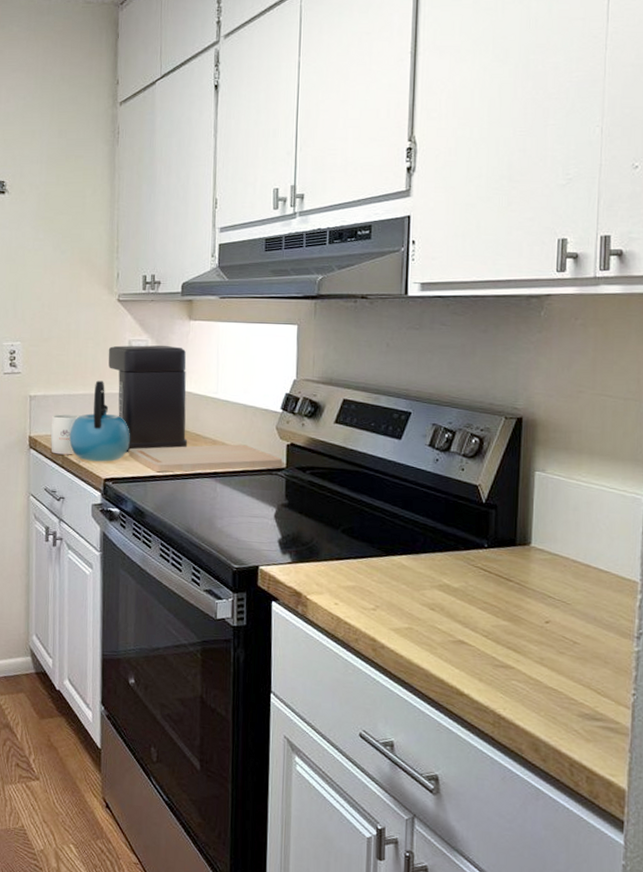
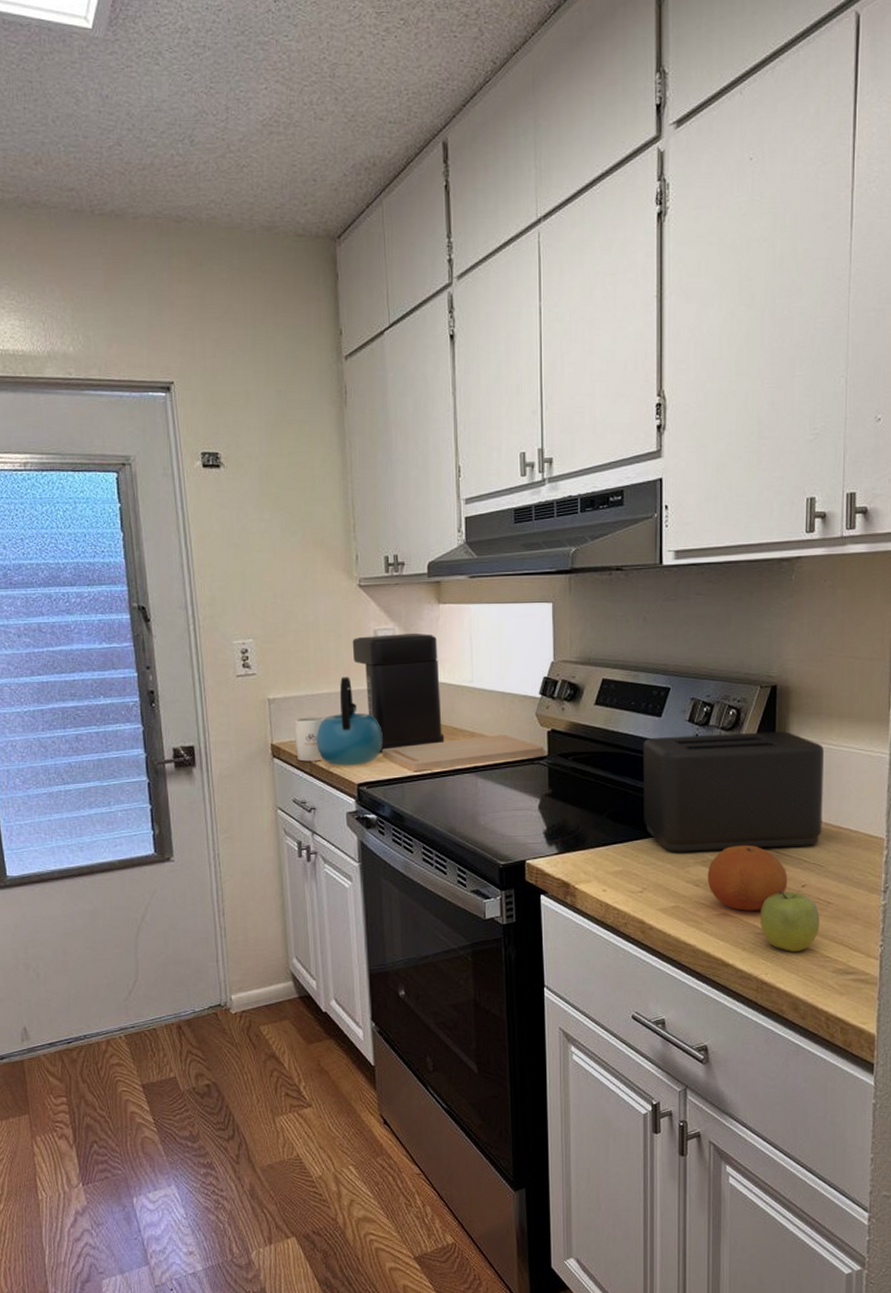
toaster: none [379,459,573,582] -> present [643,731,825,852]
fruit: none [443,573,530,642] -> present [707,845,788,911]
fruit: none [498,623,565,690] -> present [760,890,820,951]

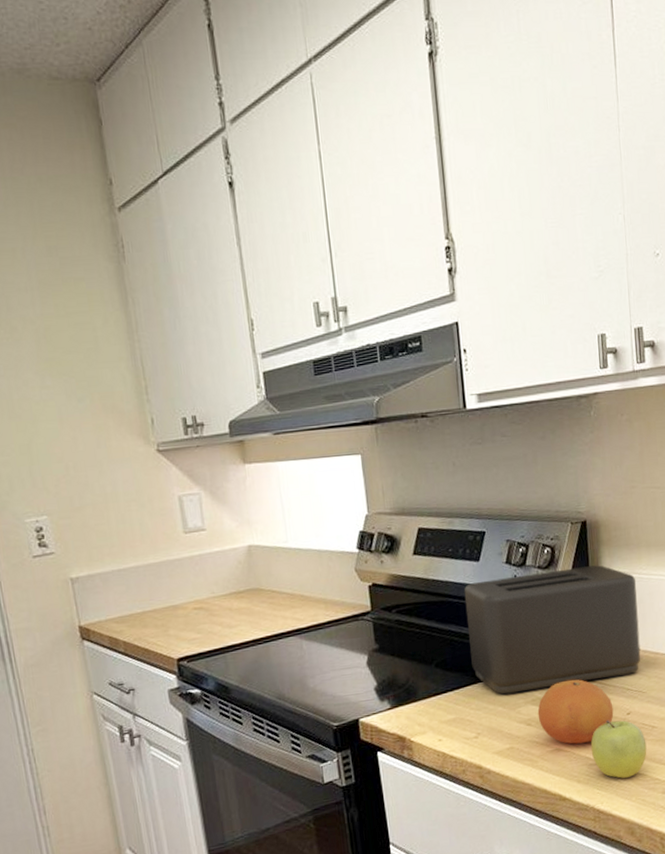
mug: present [294,715,327,762] -> none [102,591,139,642]
kettle: present [316,676,384,766] -> none [127,547,200,643]
coffee maker: present [352,633,445,751] -> none [156,496,265,622]
cutting board: present [381,735,544,772] -> none [199,593,368,641]

